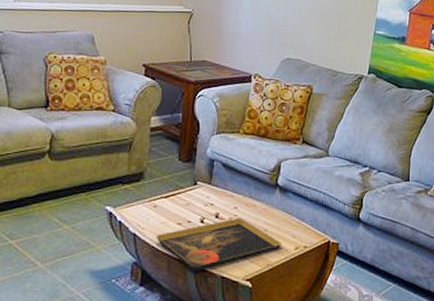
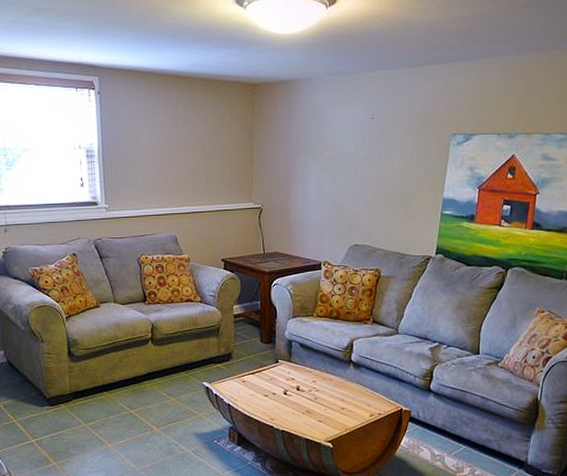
decorative tray: present [157,217,281,271] -> none [248,390,357,434]

